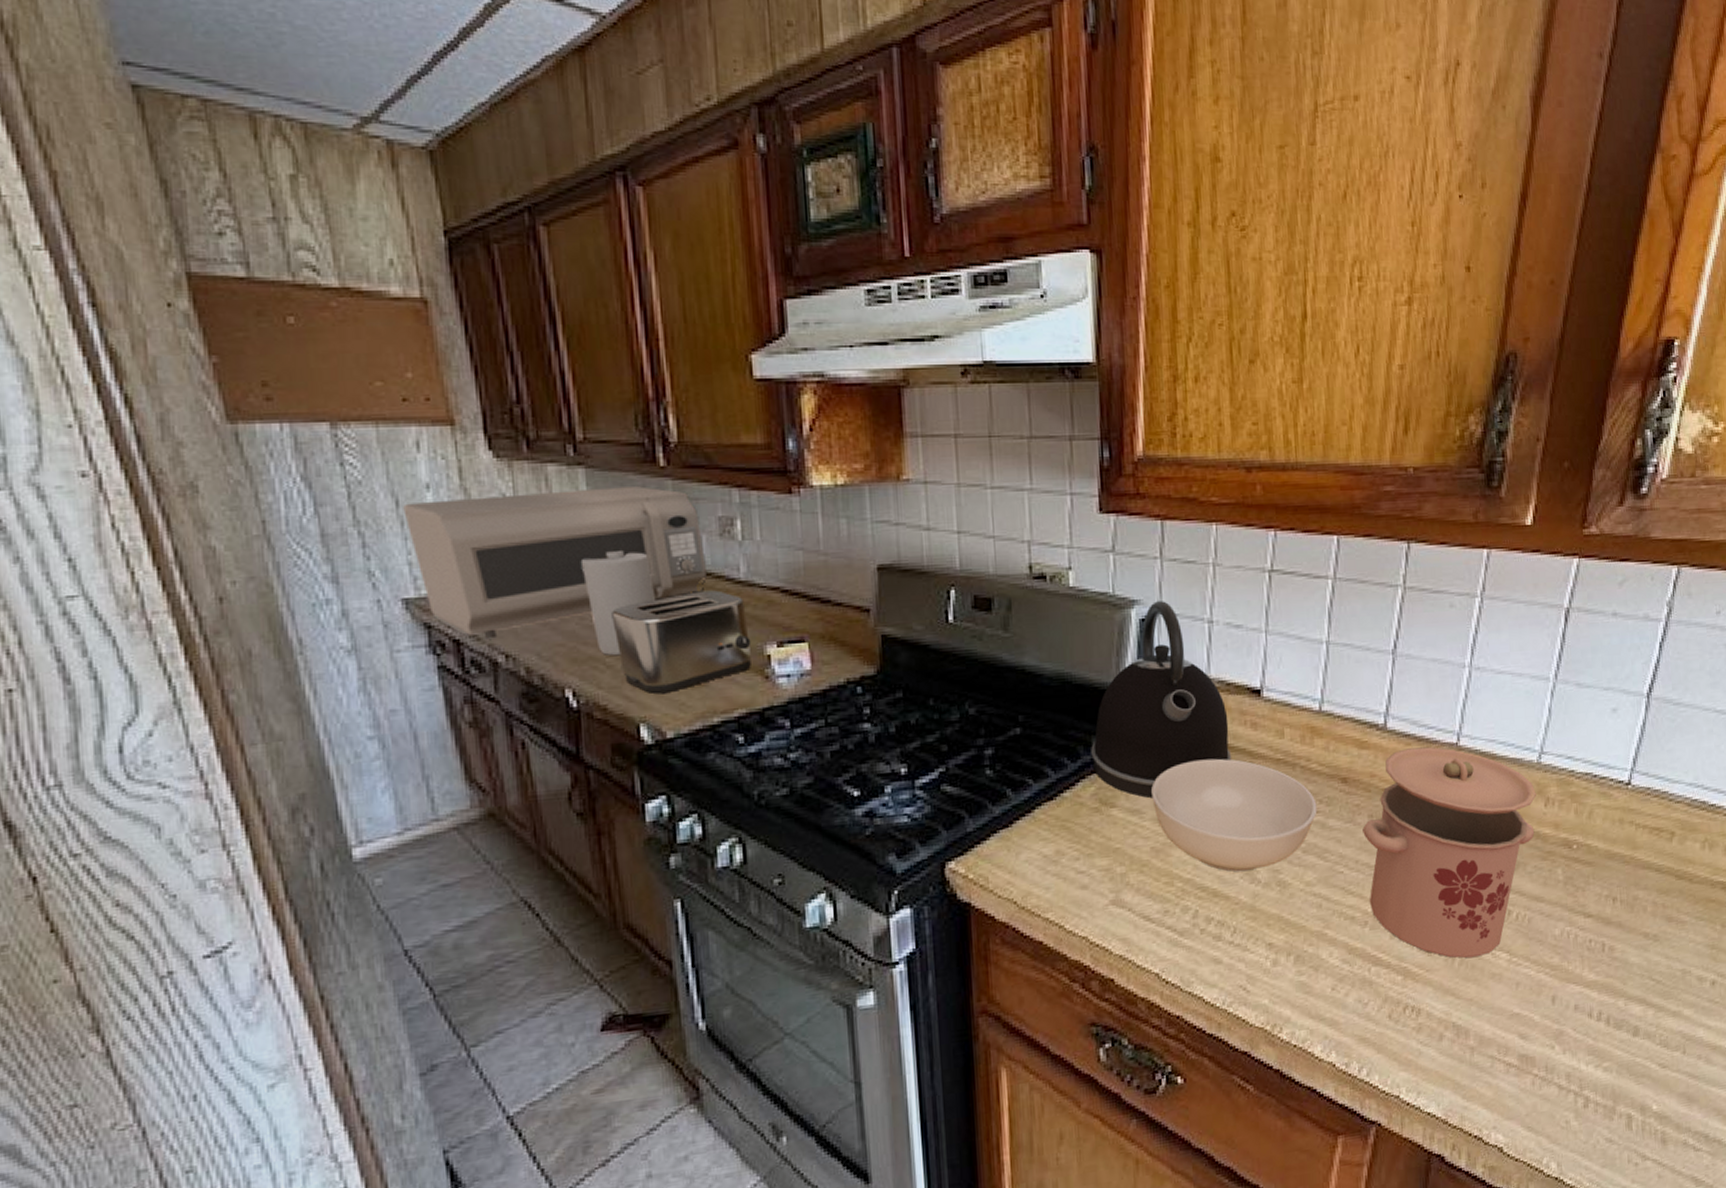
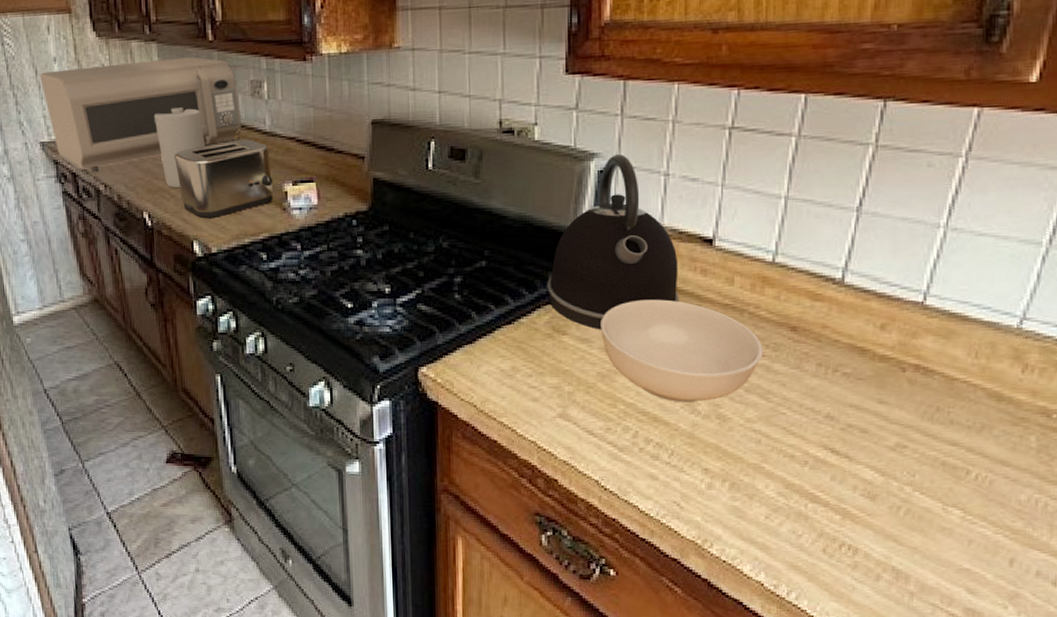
cooking pot: present [1363,746,1536,959] -> none [810,303,1012,510]

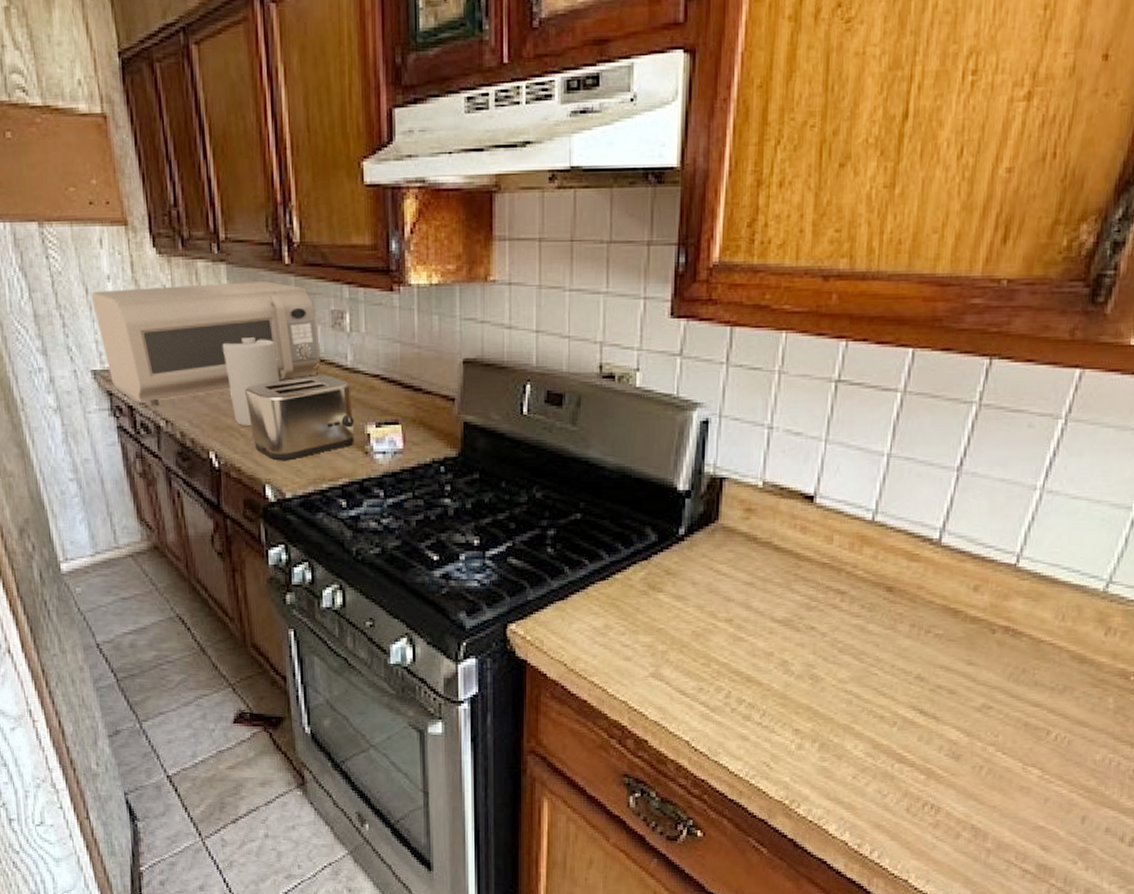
kettle: present [547,154,680,330] -> none [644,405,778,588]
bowl: present [601,299,763,403] -> none [697,557,859,663]

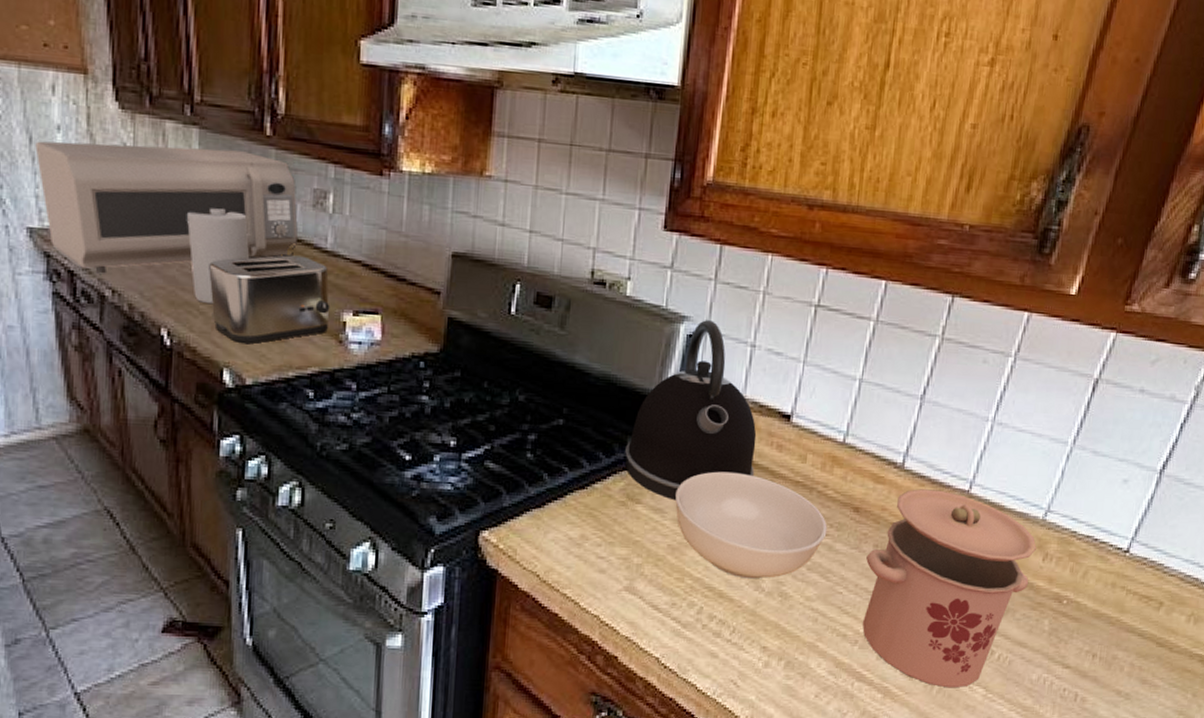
kettle: none [644,405,778,588] -> present [625,320,757,501]
bowl: none [697,557,859,663] -> present [675,471,828,579]
cooking pot: none [901,565,1097,769] -> present [863,489,1037,688]

